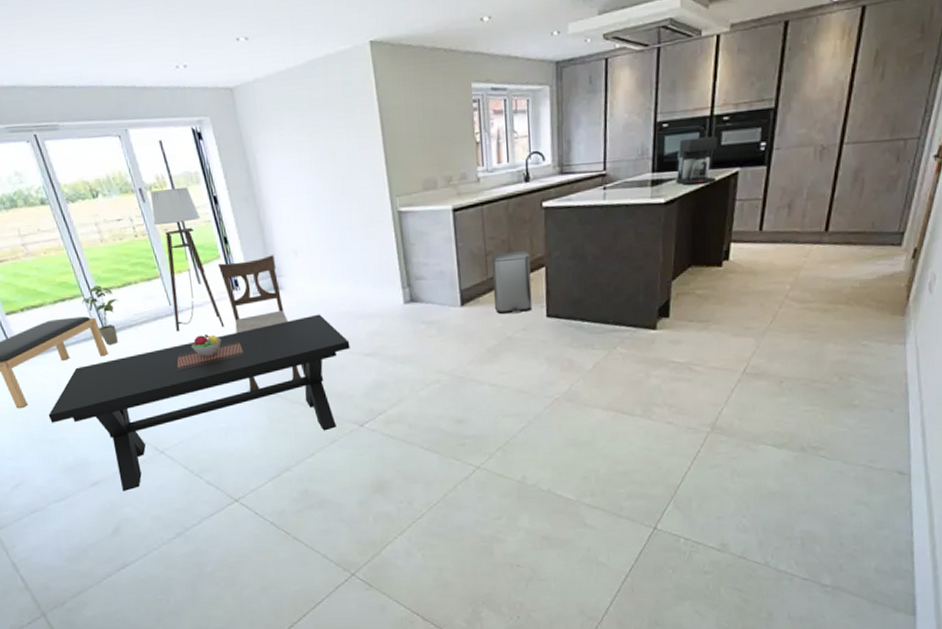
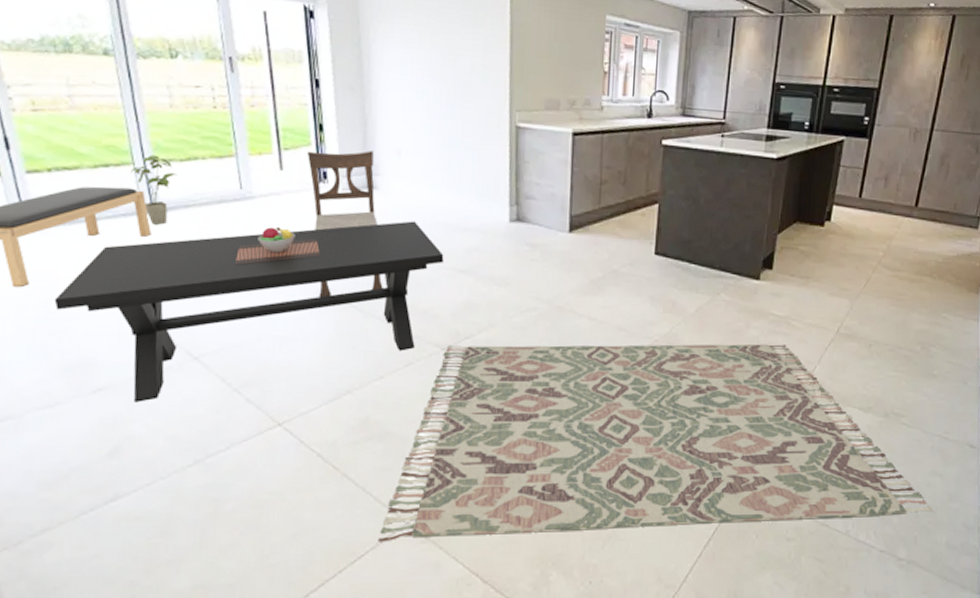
floor lamp: present [149,186,225,332] -> none [239,62,303,221]
rug: none [331,390,860,591] -> present [378,344,934,542]
pedal bin: present [491,250,532,315] -> none [603,183,644,247]
coffee maker: present [676,136,718,185] -> none [788,102,828,147]

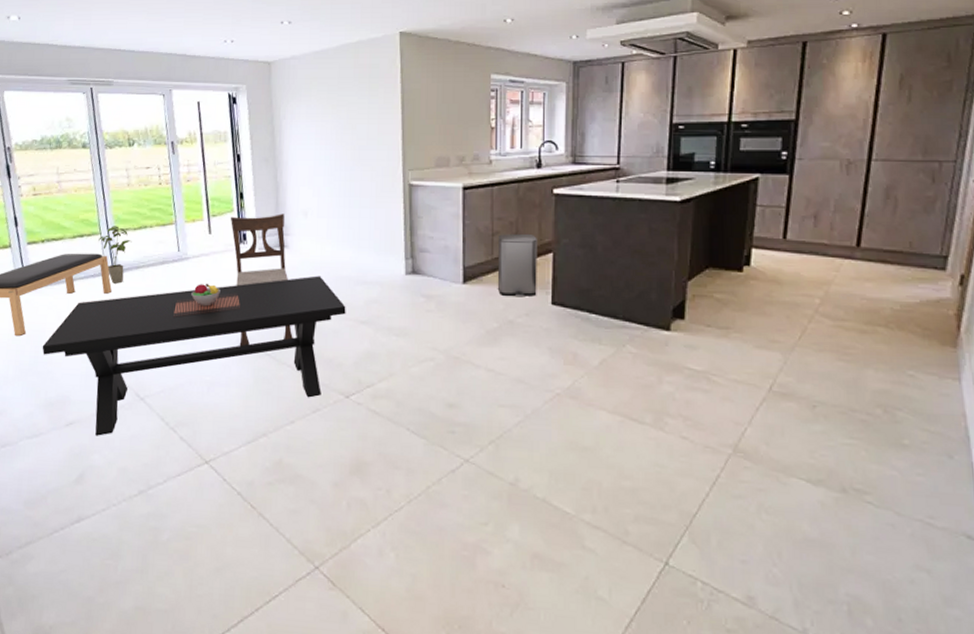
rug: present [378,344,934,542] -> none [290,393,924,619]
pedal bin: none [603,183,644,247] -> present [497,233,537,297]

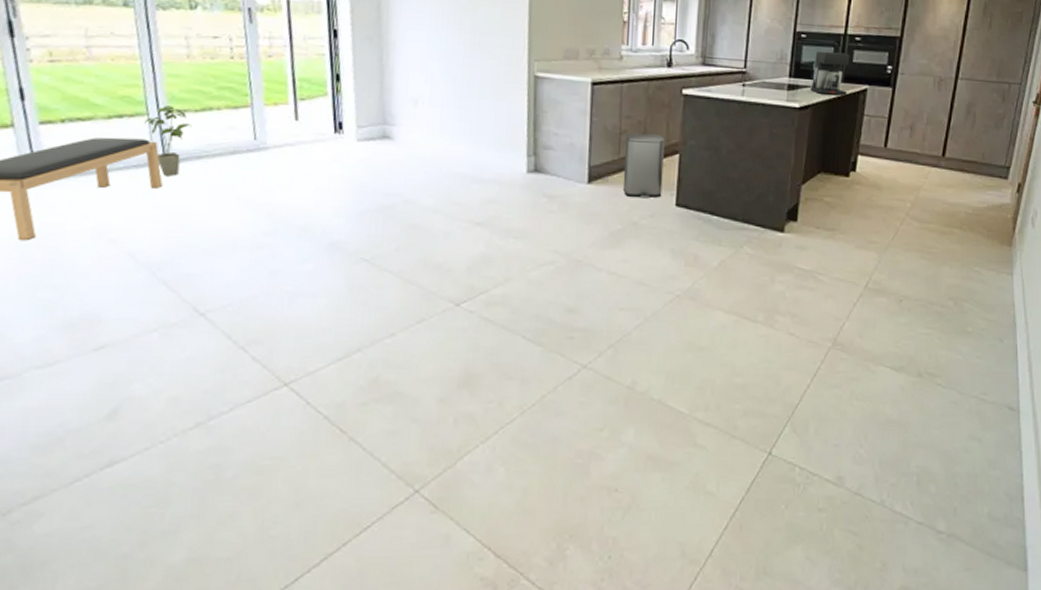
dining table: present [42,275,346,436] -> none [60,172,460,361]
dining chair: present [230,214,293,346] -> none [322,101,397,251]
coffee maker: none [692,141,736,186] -> present [810,51,850,96]

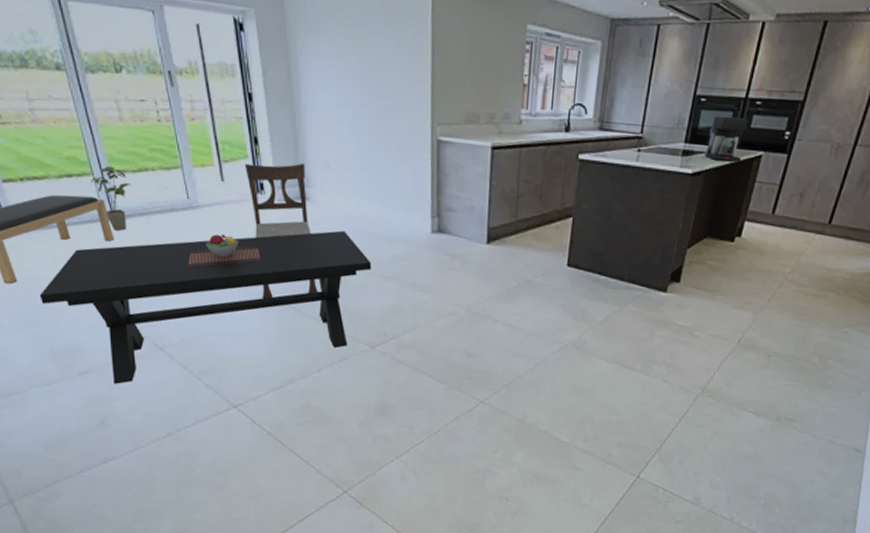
dining table: none [60,172,460,361] -> present [39,230,372,384]
dining chair: none [322,101,397,251] -> present [244,163,318,299]
pedal bin: present [623,133,665,199] -> none [519,196,559,259]

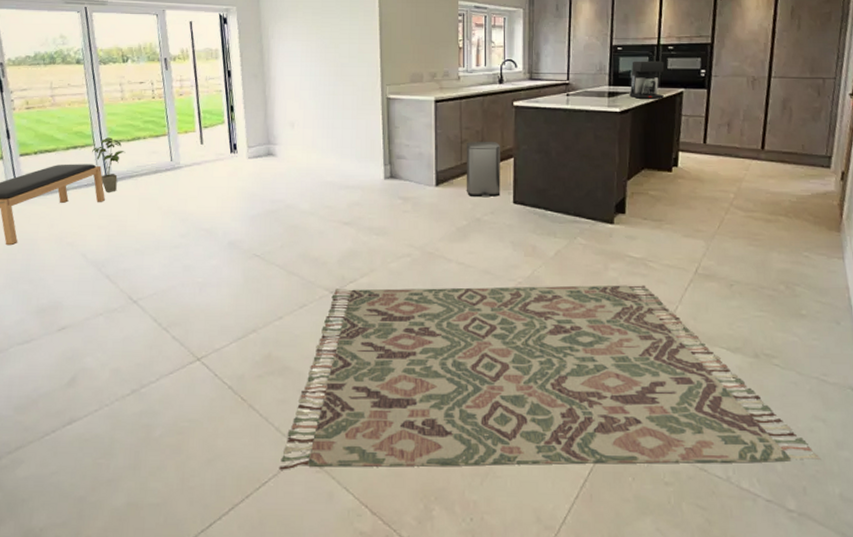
dining table: present [39,230,372,384] -> none [34,181,330,339]
dining chair: present [244,163,318,299] -> none [221,125,281,248]
rug: none [321,344,815,507] -> present [279,285,822,470]
pedal bin: none [519,196,559,259] -> present [466,141,501,198]

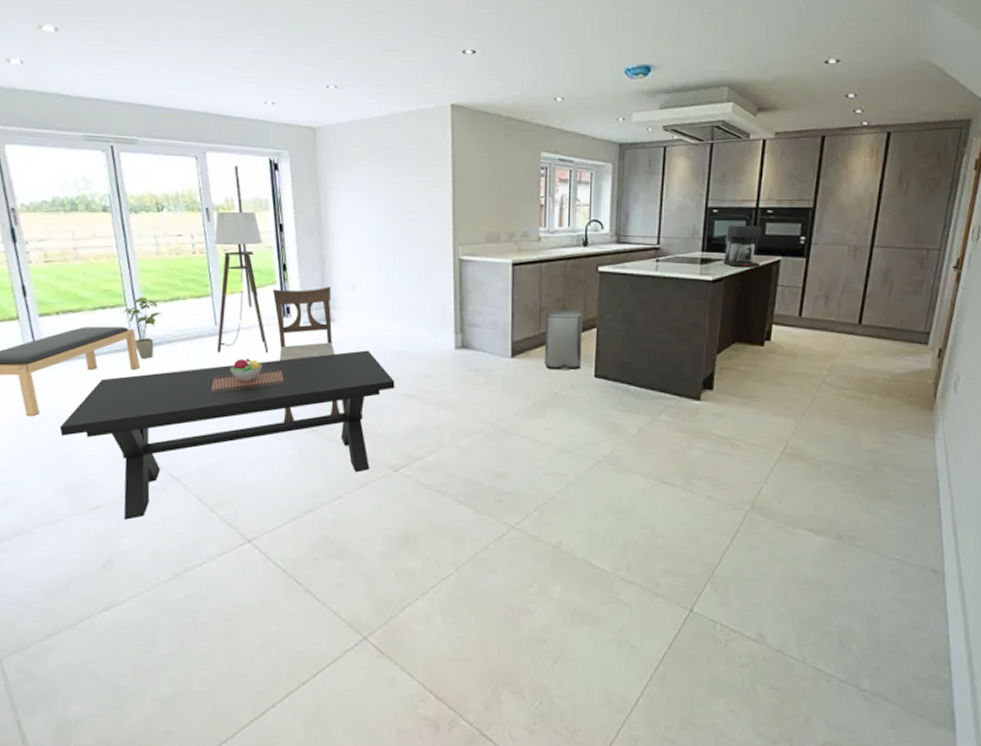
dining table: none [34,181,330,339] -> present [59,350,395,520]
floor lamp: none [171,60,218,186] -> present [214,211,269,353]
dining chair: none [221,125,281,248] -> present [272,287,340,422]
rug: present [279,285,822,470] -> none [338,464,898,656]

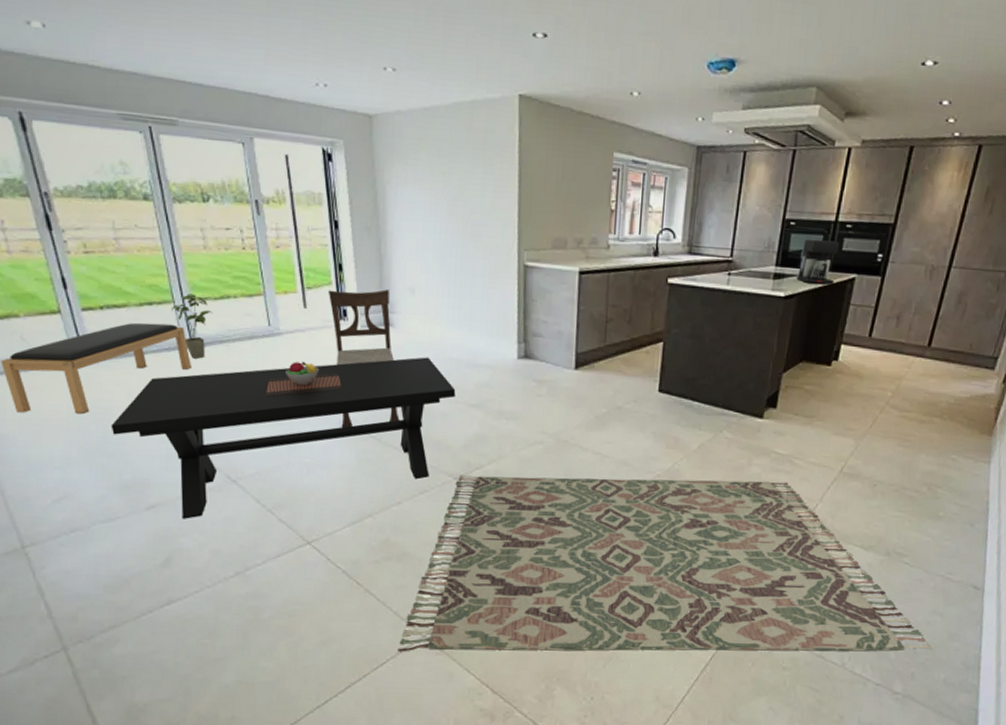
floor lamp: present [214,211,269,353] -> none [265,205,325,356]
rug: none [338,464,898,656] -> present [398,475,933,652]
pedal bin: present [544,309,582,371] -> none [608,321,649,385]

